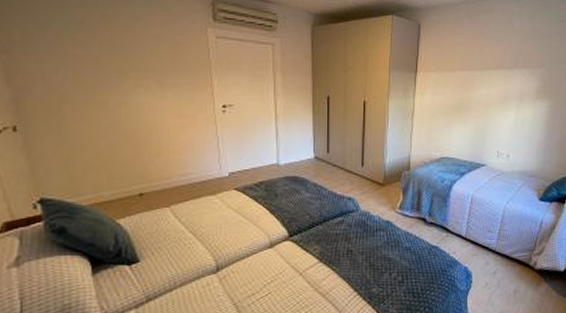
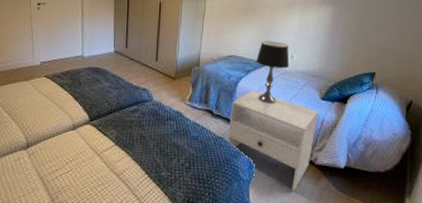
nightstand: none [443,193,537,298] -> present [228,90,318,190]
table lamp: none [471,140,506,207] -> present [256,41,290,104]

